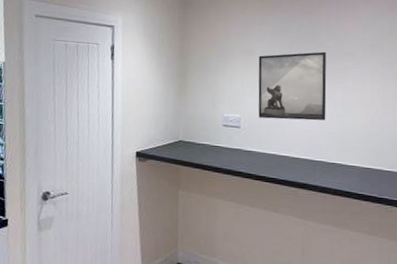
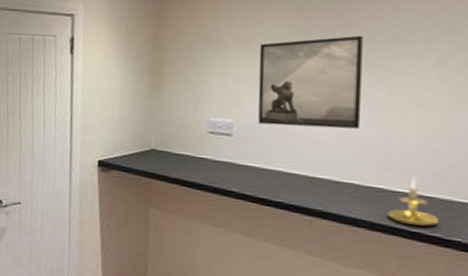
candle holder: none [345,154,375,190] -> present [388,176,440,227]

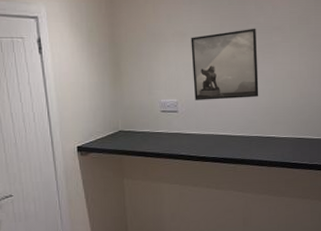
candle holder: present [388,176,440,227] -> none [279,126,306,159]

